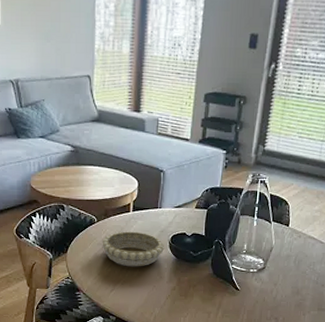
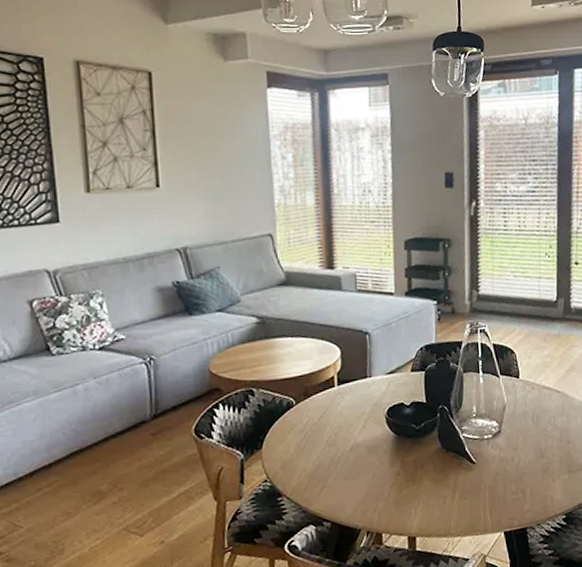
decorative bowl: present [102,231,164,267] -> none [304,409,380,455]

